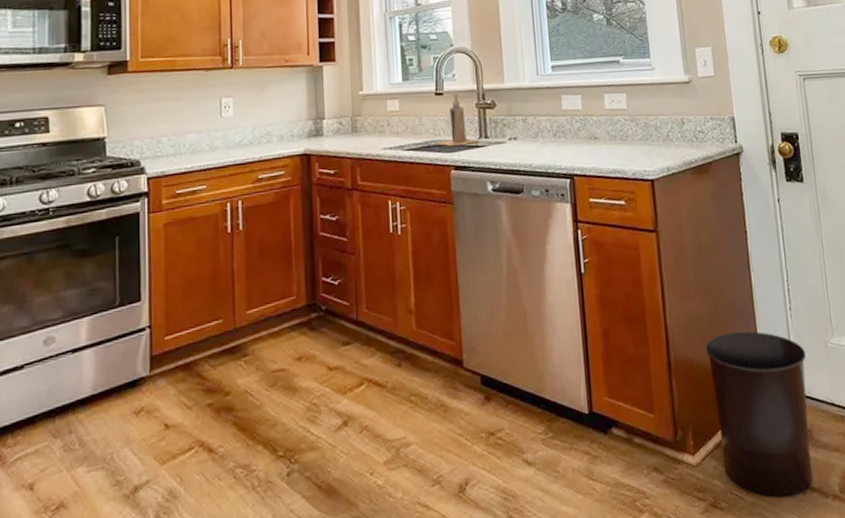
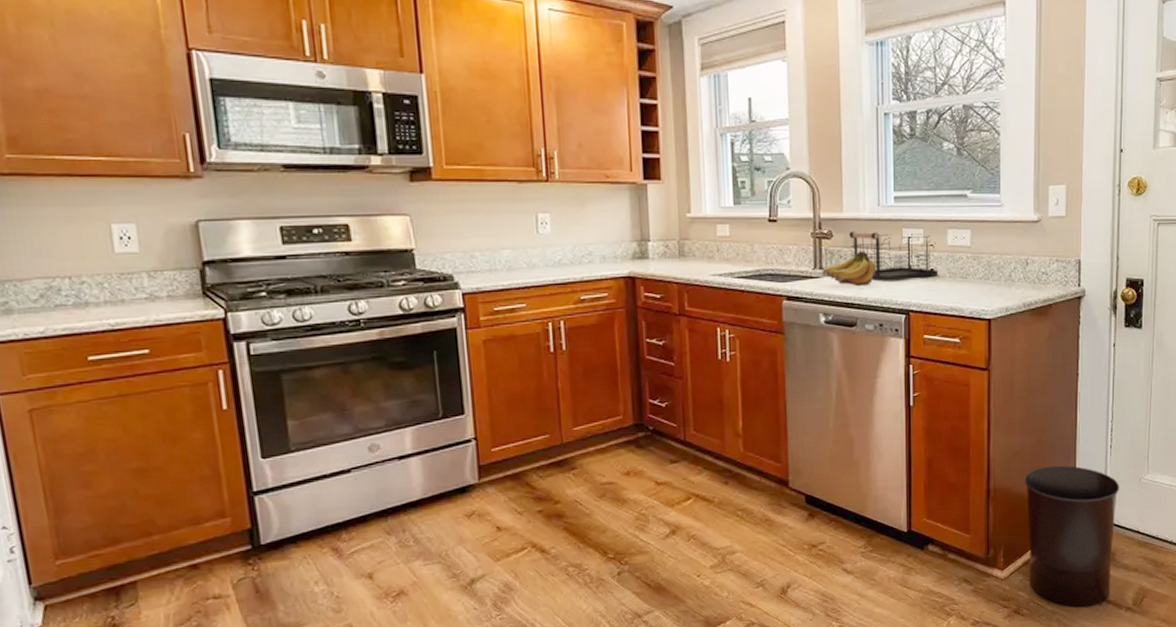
soap dispenser: present [435,92,479,147] -> none [767,220,813,277]
fruit: none [487,118,539,154] -> present [822,251,877,287]
dish rack: none [511,99,599,148] -> present [849,231,939,282]

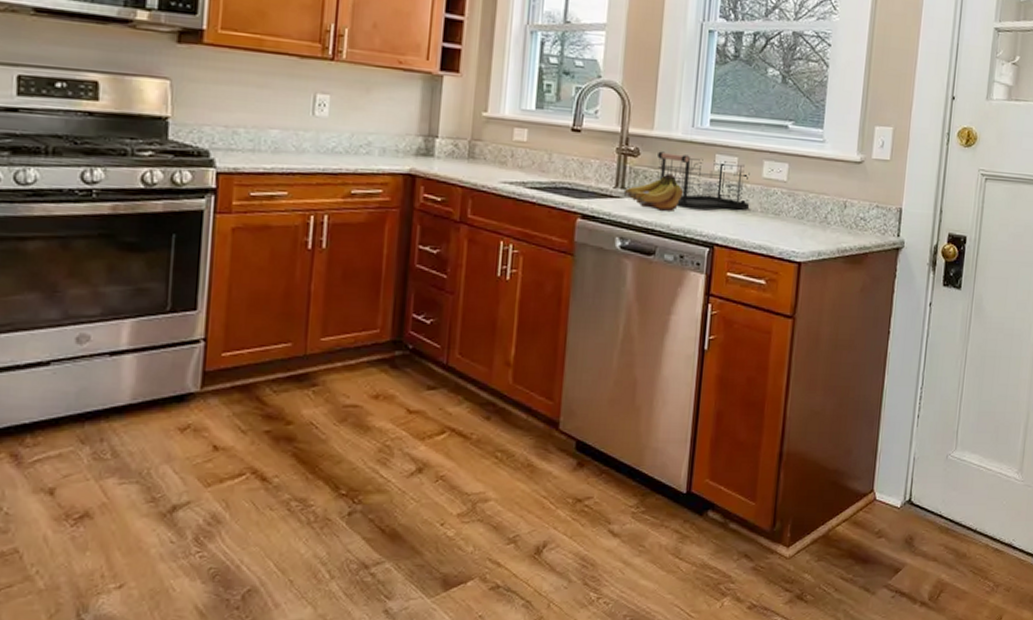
waste bin: present [1024,465,1120,607] -> none [817,432,925,597]

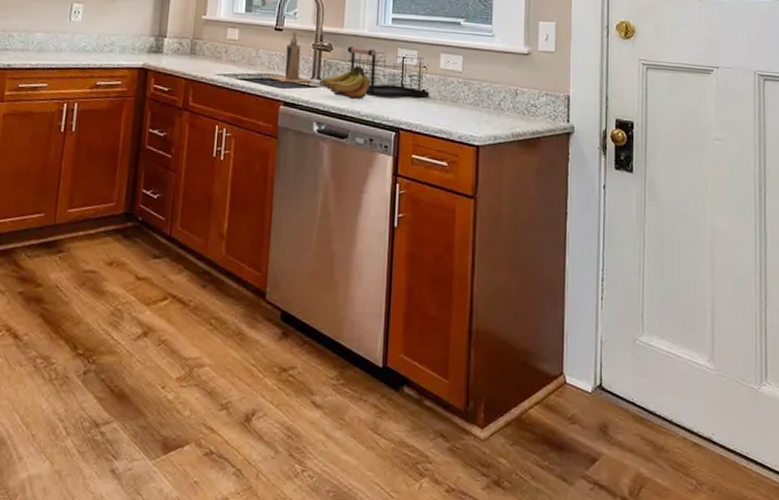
soap dispenser: none [563,131,614,193] -> present [268,30,311,83]

